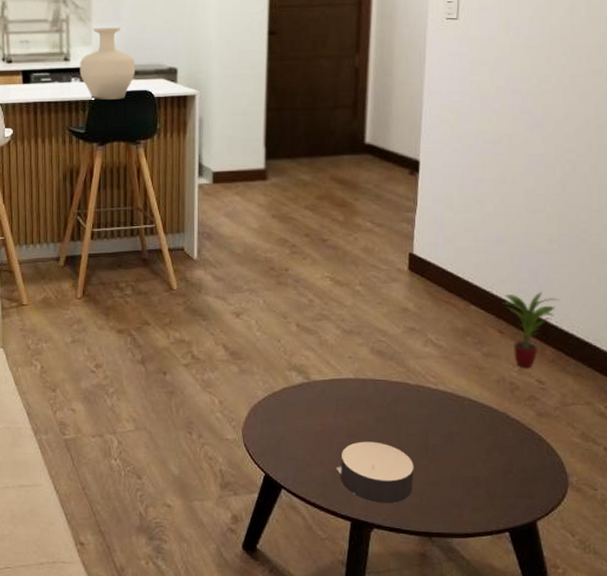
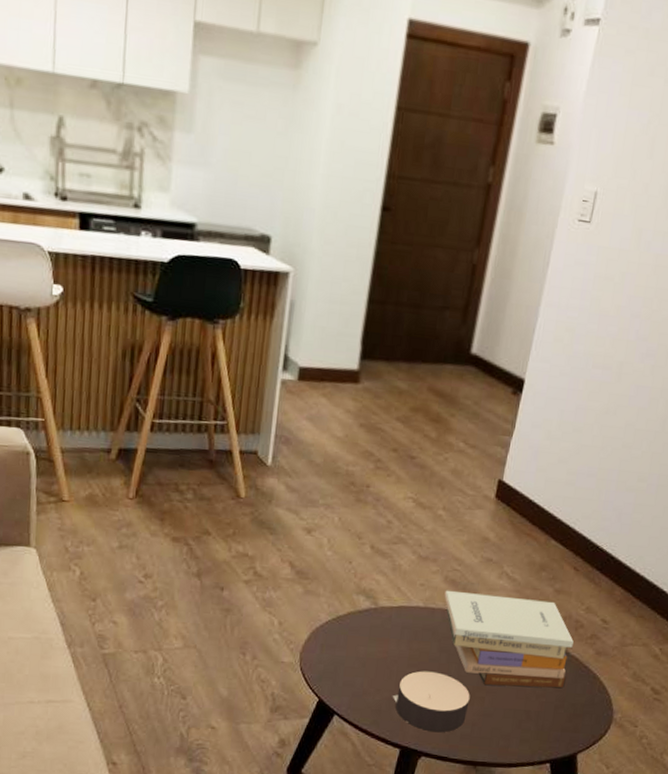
vase: present [79,27,135,101] -> none [152,170,221,266]
books: none [373,361,513,453] -> present [444,590,575,688]
potted plant: present [503,291,560,369] -> none [583,531,638,608]

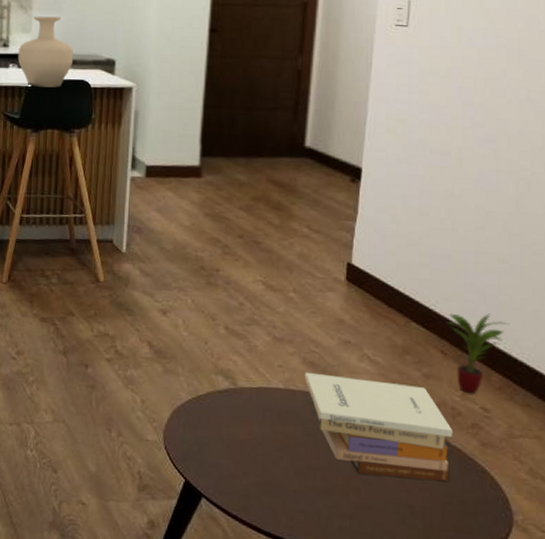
vase: none [152,170,221,266] -> present [18,16,73,88]
candle: present [392,671,470,732] -> none [260,455,344,524]
potted plant: none [583,531,638,608] -> present [446,313,510,394]

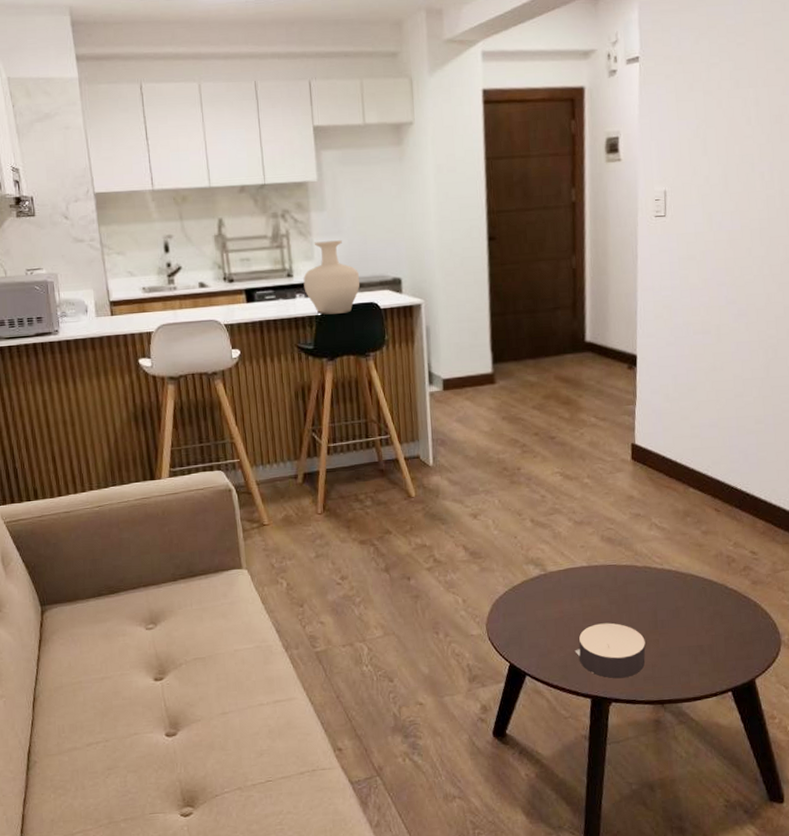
candle: none [260,455,344,524] -> present [574,623,646,678]
books: present [304,372,454,482] -> none [603,542,730,627]
potted plant: present [446,313,510,394] -> none [717,469,768,542]

